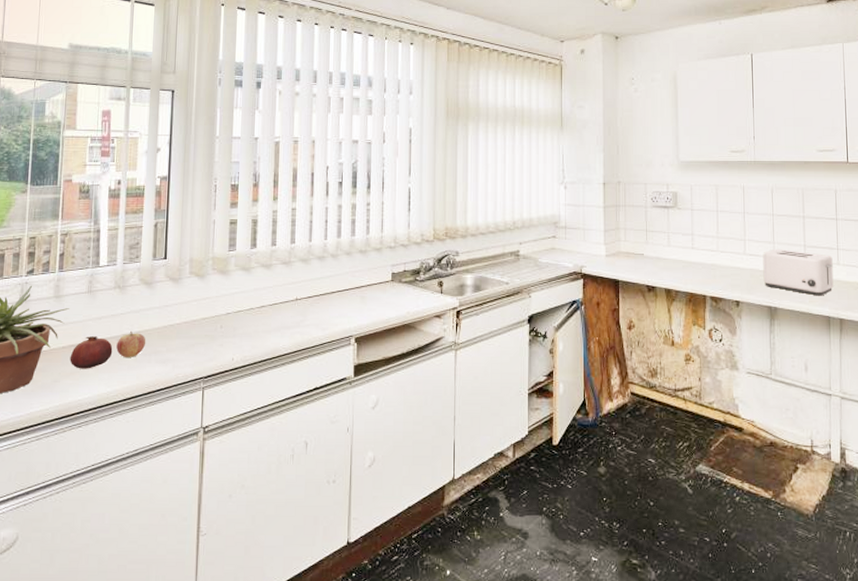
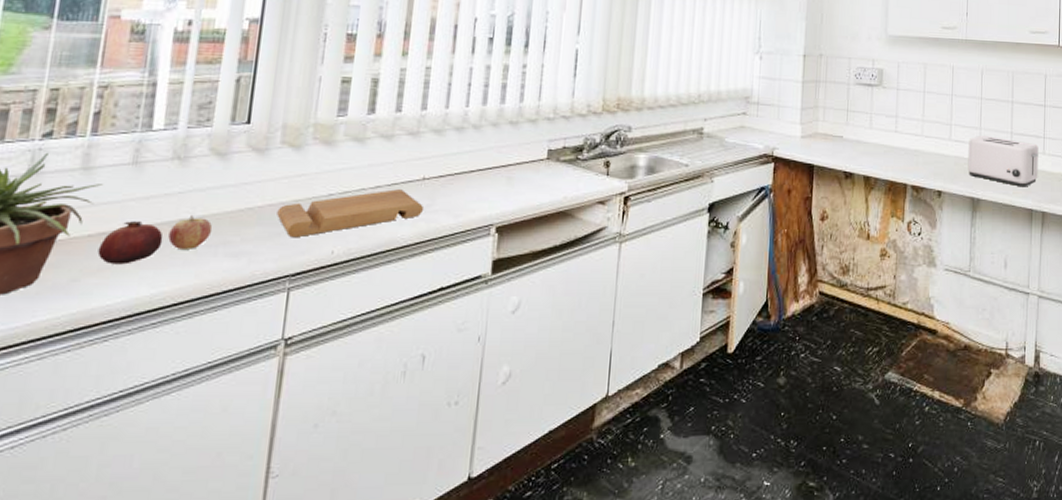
cutting board: none [191,308,298,348] -> present [277,189,423,238]

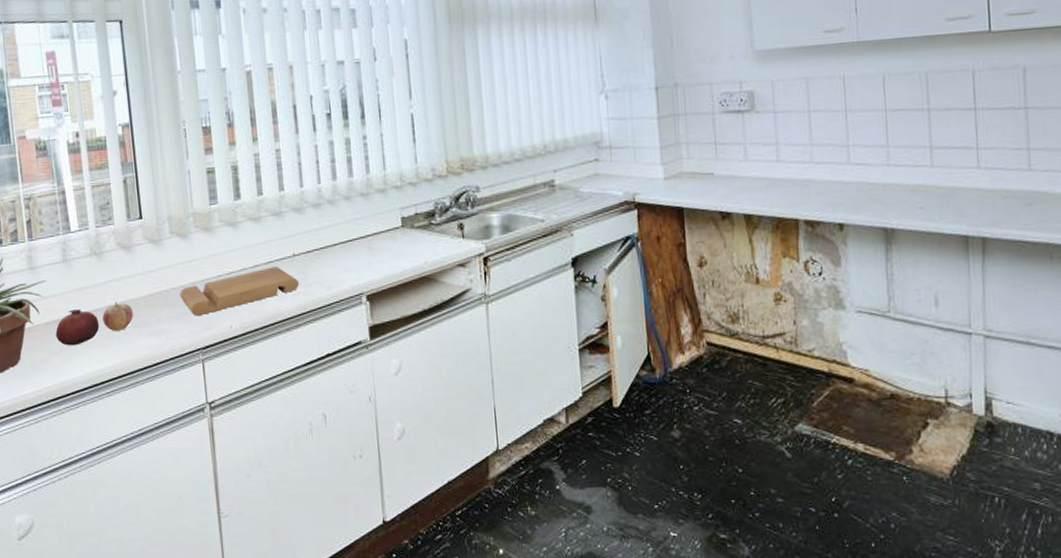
toaster: present [967,135,1039,187] -> none [873,153,973,211]

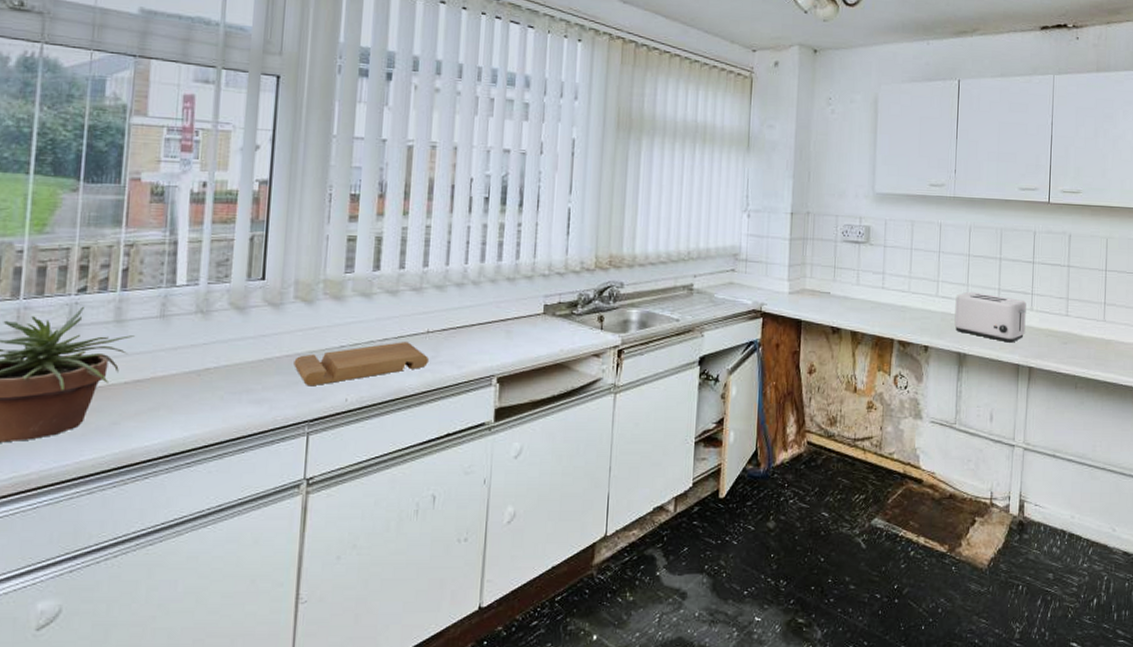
fruit: present [55,309,100,346] -> none [134,370,192,410]
fruit: present [102,301,134,331] -> none [196,364,236,396]
toaster: none [873,153,973,211] -> present [954,291,1026,343]

